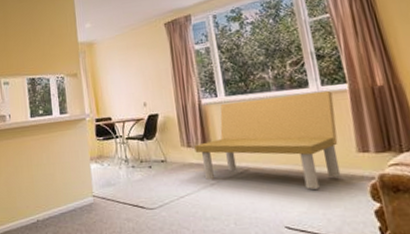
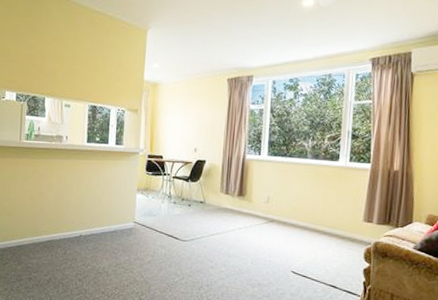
bench: present [194,91,341,189] -> none [231,162,356,246]

